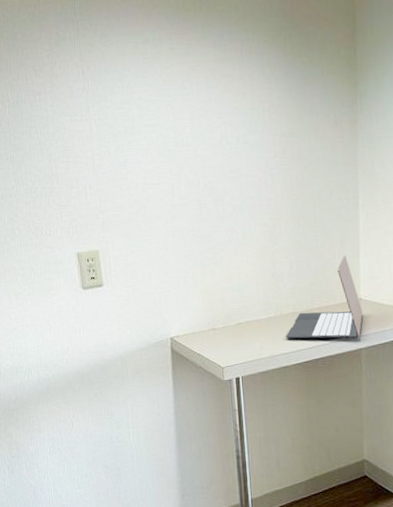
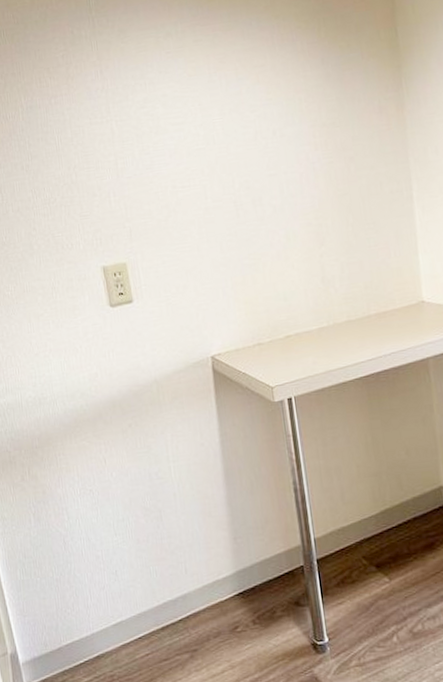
laptop: present [286,255,363,339] -> none [341,253,427,351]

